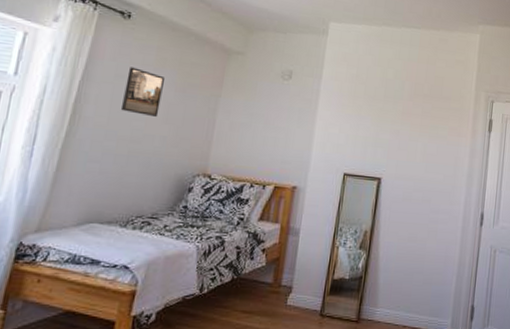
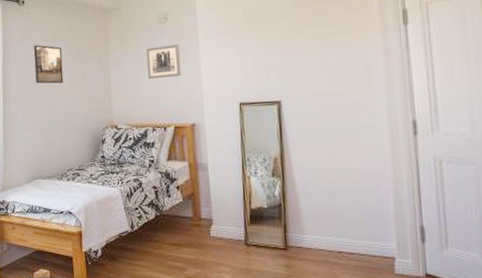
wall art: none [258,100,298,136] -> present [146,45,182,80]

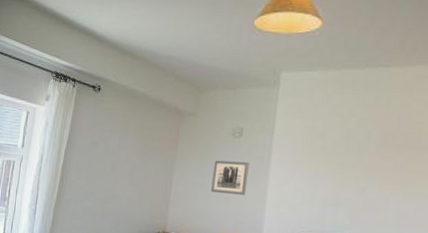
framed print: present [33,45,64,84] -> none [96,135,128,180]

